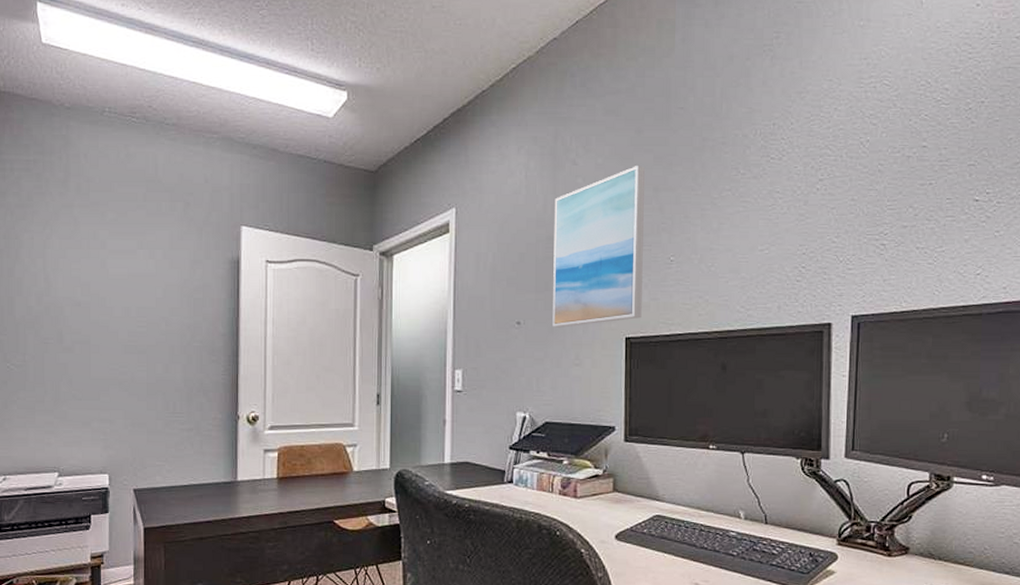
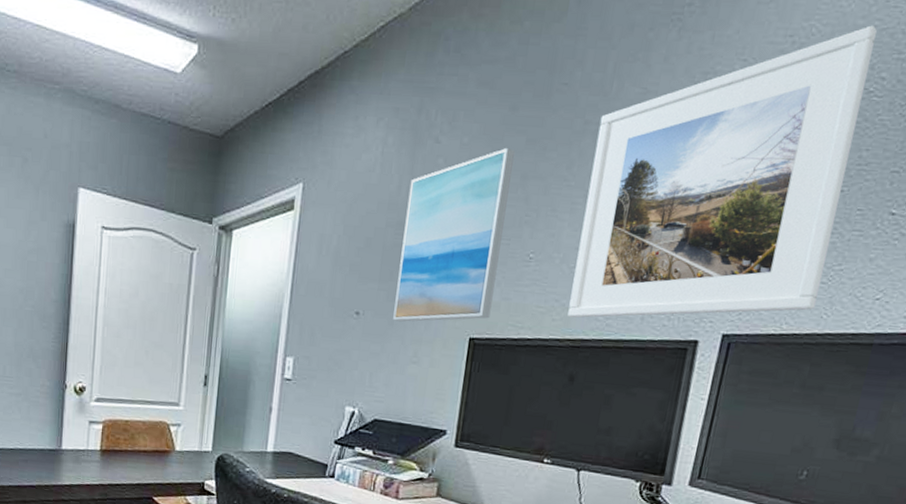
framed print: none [712,47,934,312] -> present [567,25,877,318]

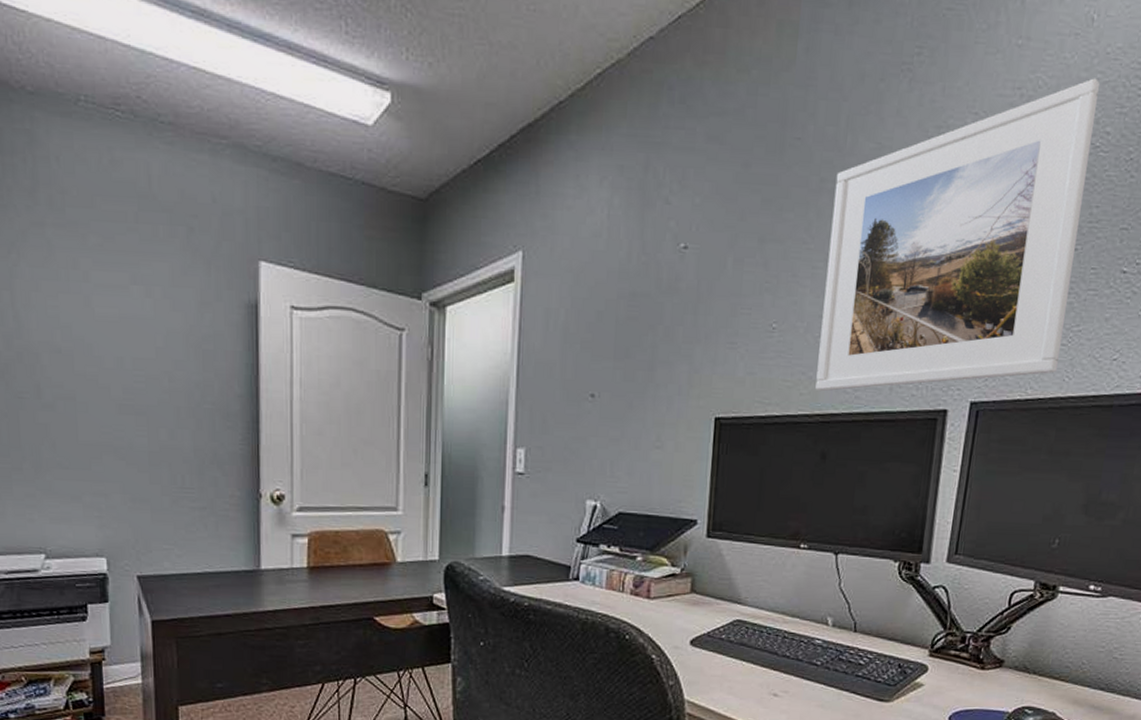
wall art: present [393,147,516,322] -> none [632,208,751,403]

